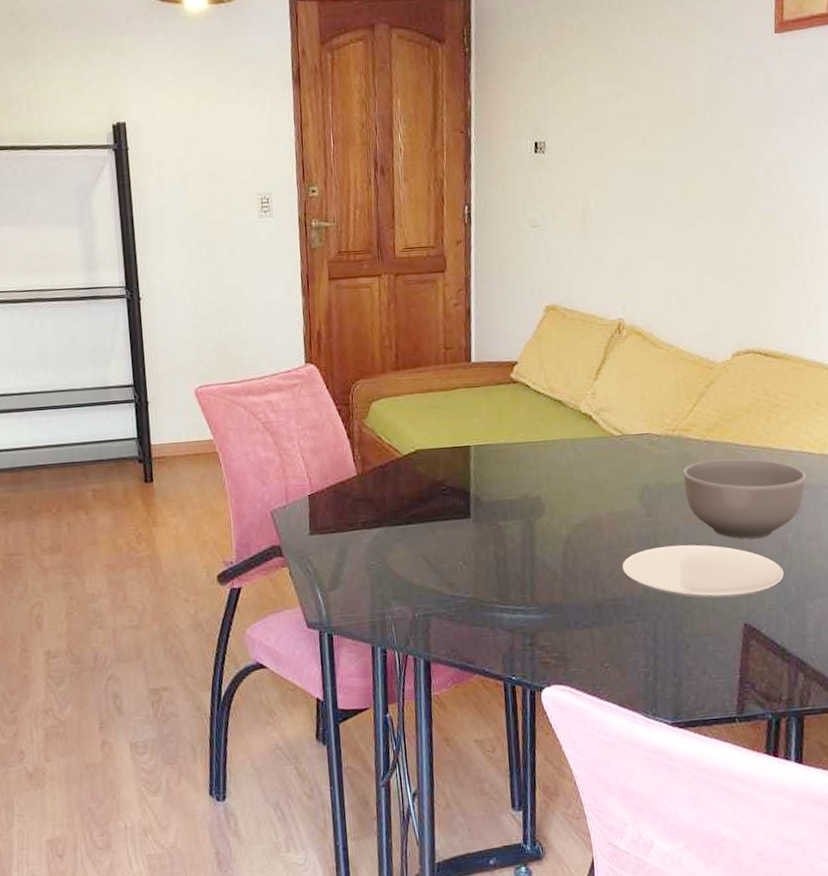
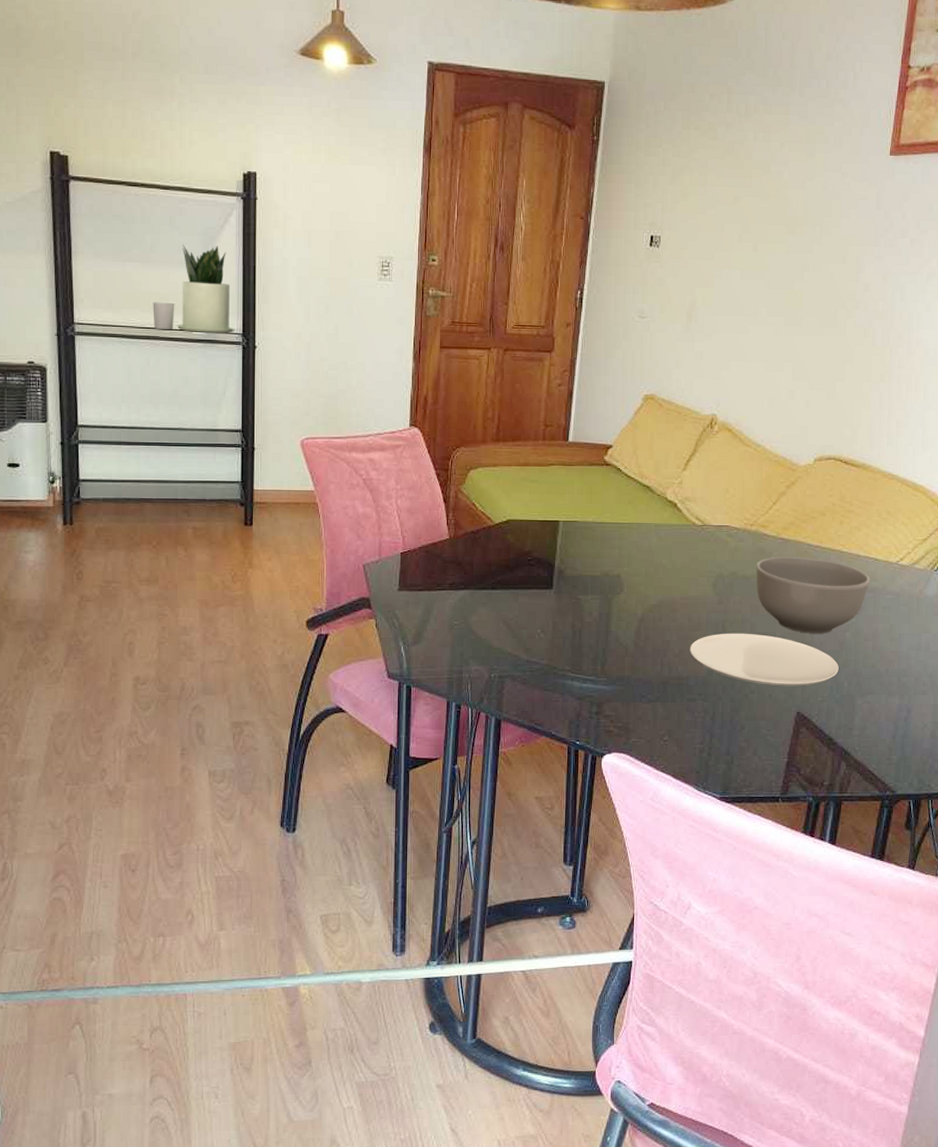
candle holder: none [32,262,56,291] -> present [153,302,175,329]
planter: none [57,200,118,291] -> present [176,245,235,334]

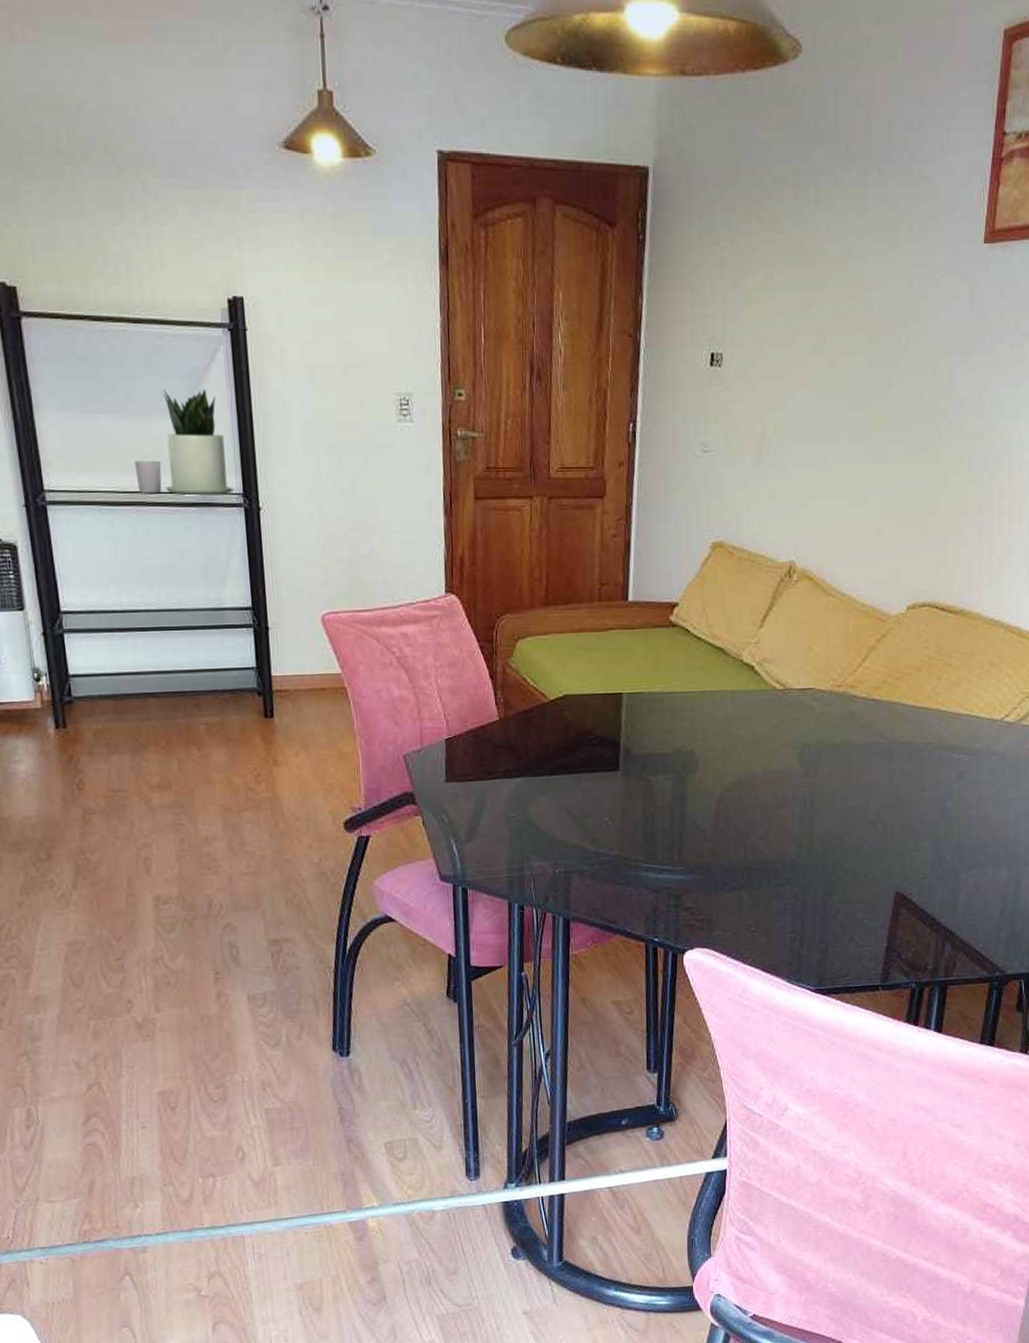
plate: present [690,633,839,687] -> none [775,808,940,865]
bowl: present [756,556,871,634] -> none [845,719,973,805]

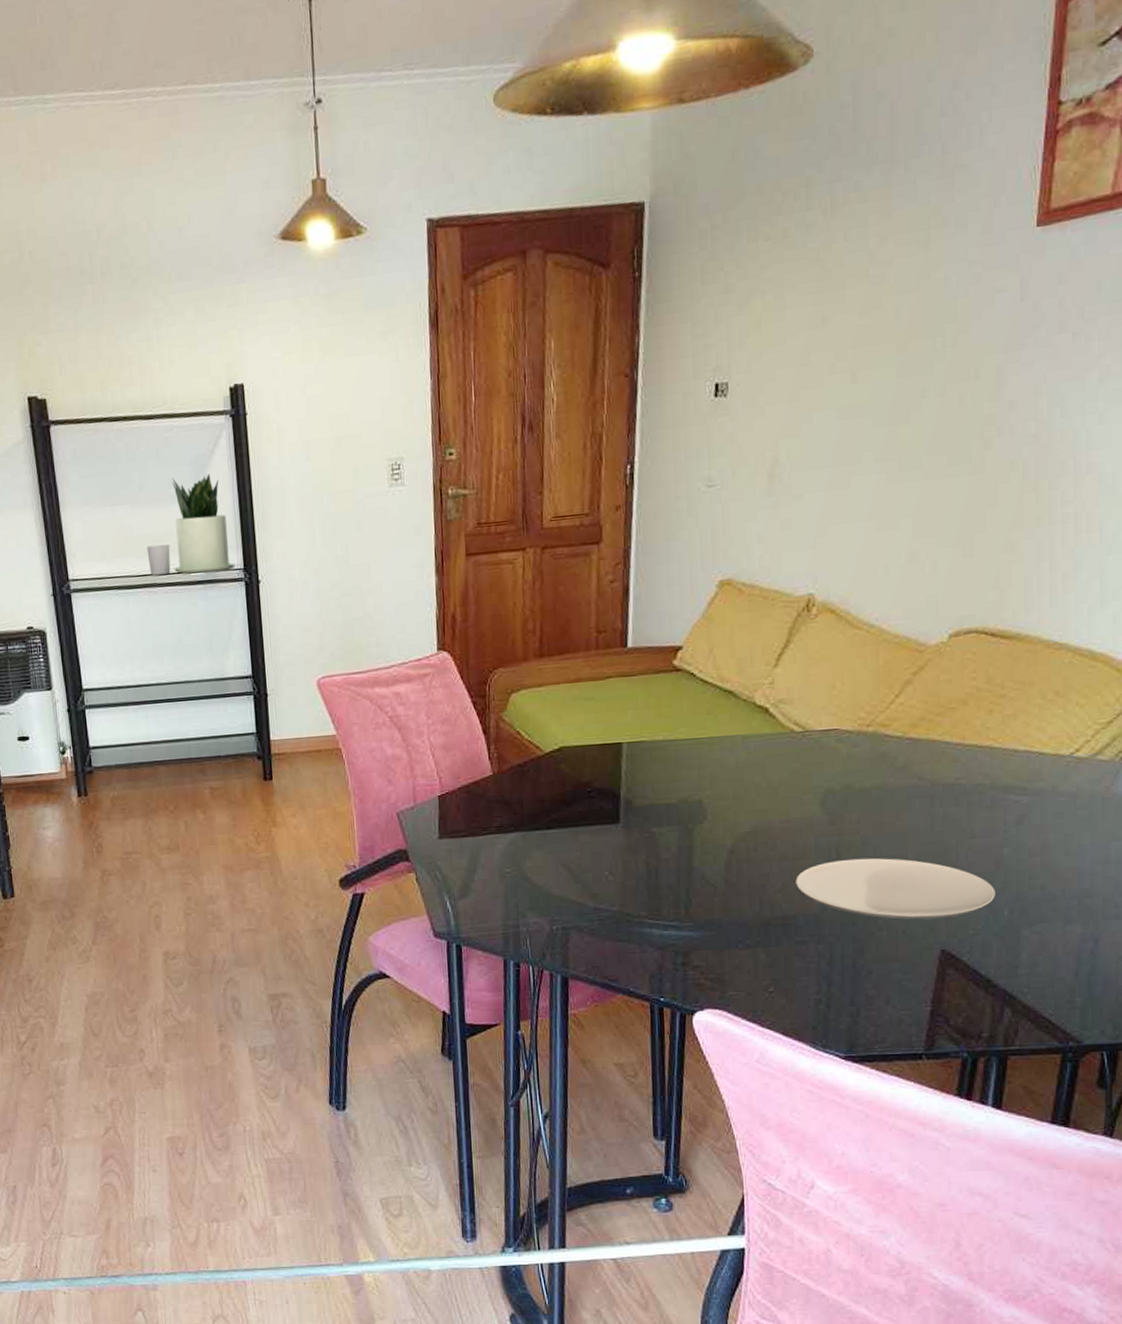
plate: none [775,808,940,865] -> present [795,858,995,920]

